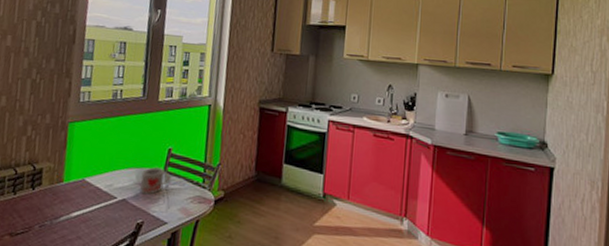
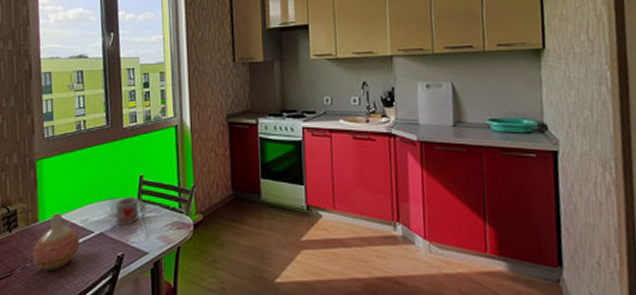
vase: none [52,176,102,231] -> present [32,213,80,271]

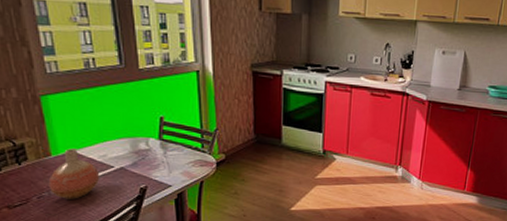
mug: present [115,195,145,226] -> none [135,135,167,162]

